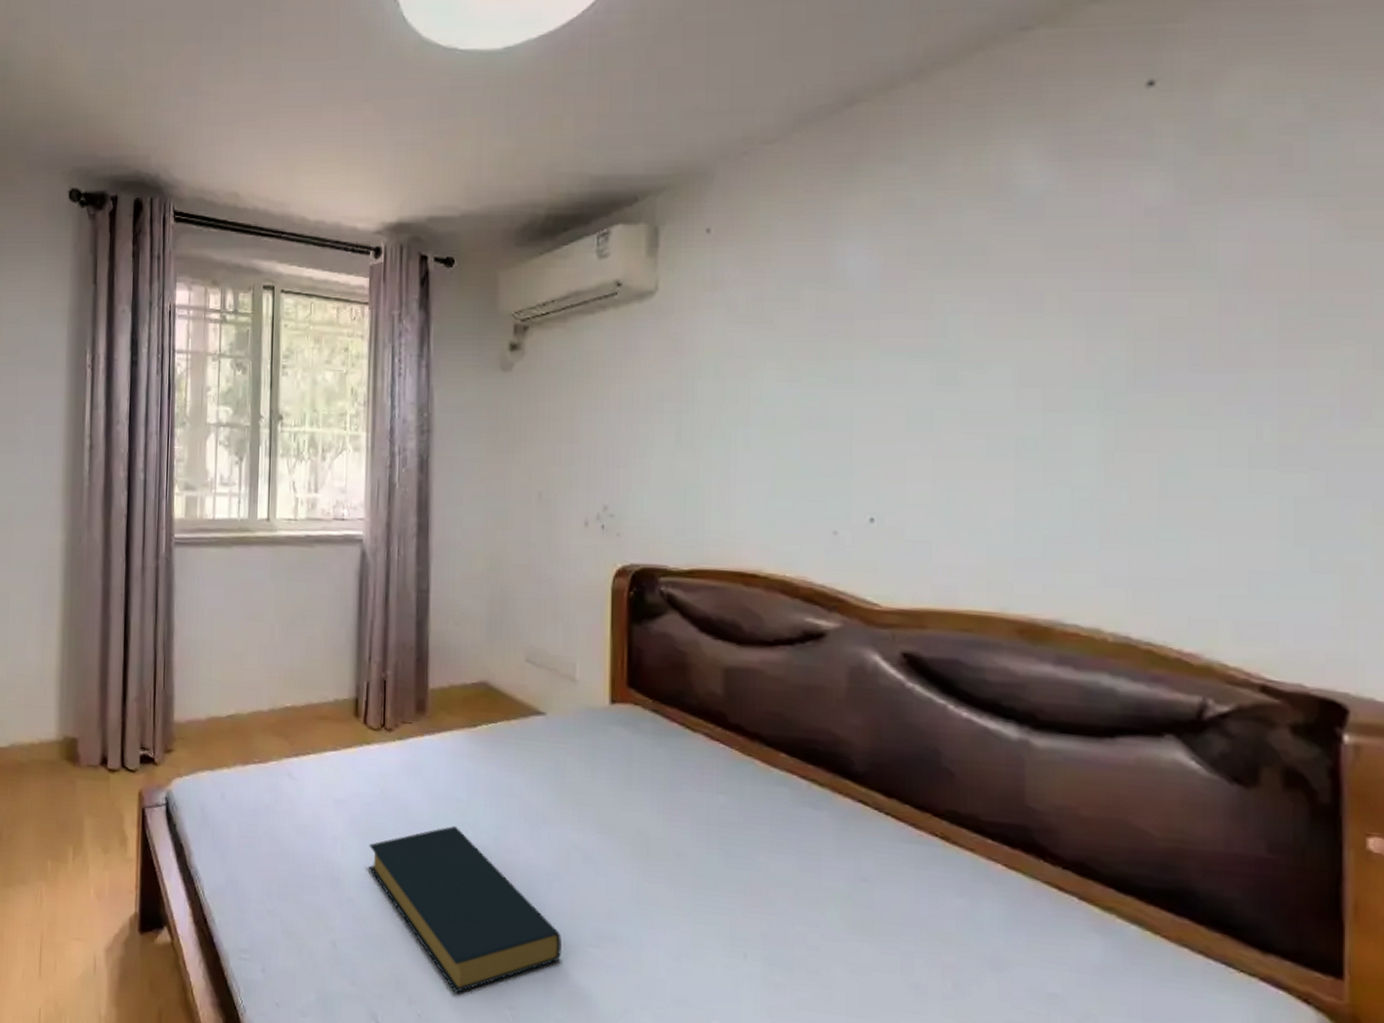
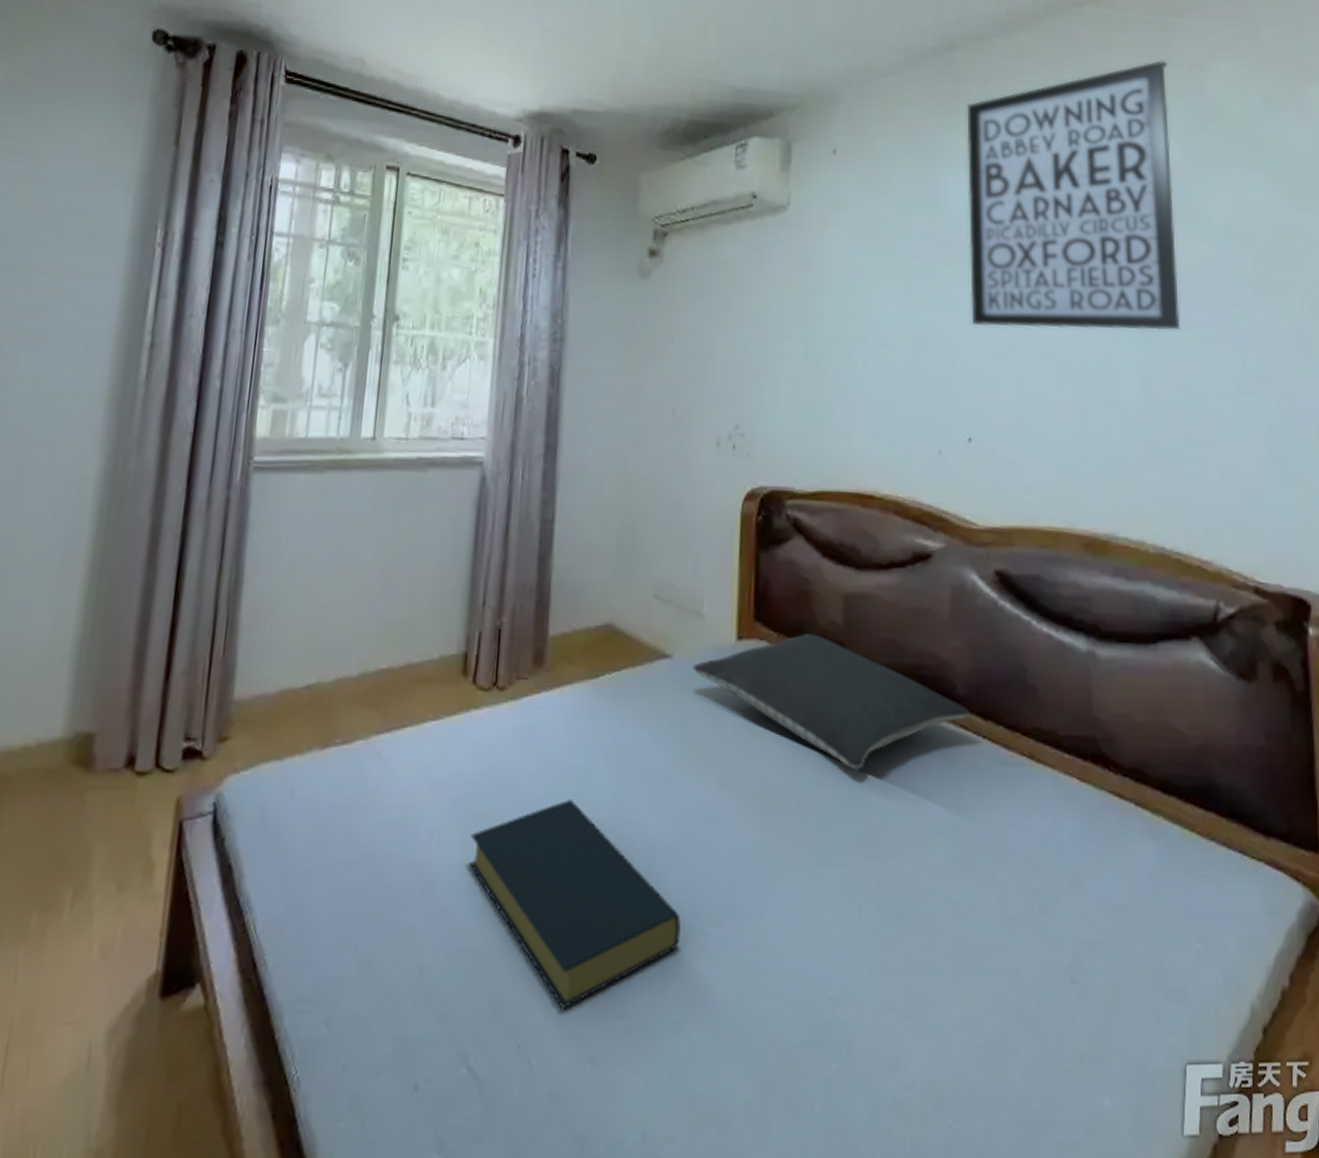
pillow: none [566,702,870,830] -> present [692,634,970,770]
wall art: none [870,79,1164,402] -> present [967,60,1181,331]

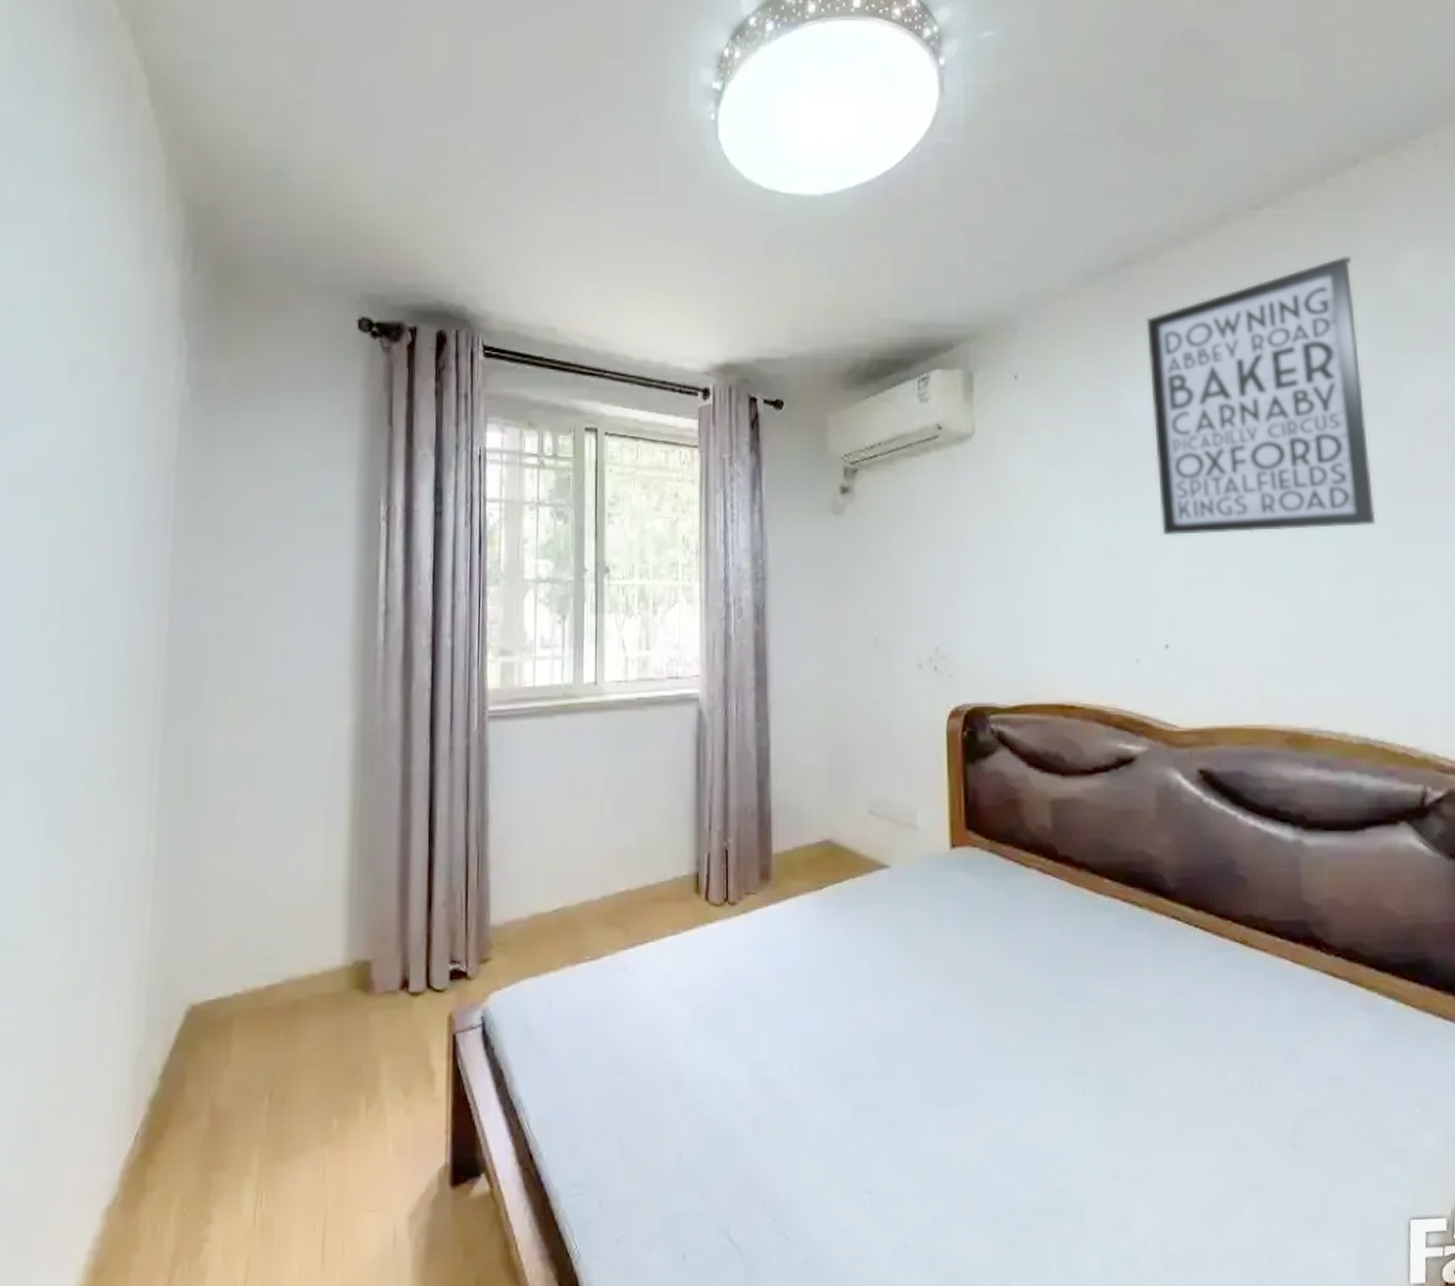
hardback book: present [468,798,681,1009] -> none [715,999,915,1186]
pillow: present [692,634,970,770] -> none [910,839,1181,962]

